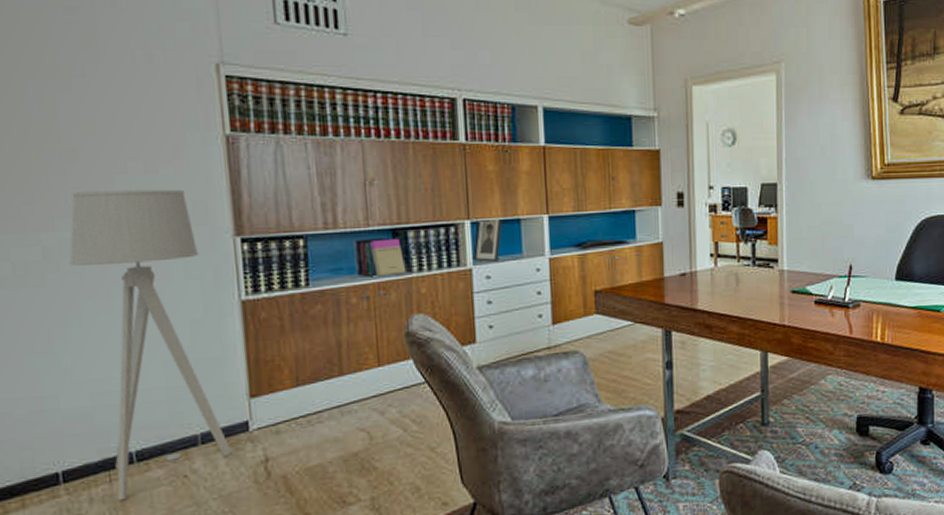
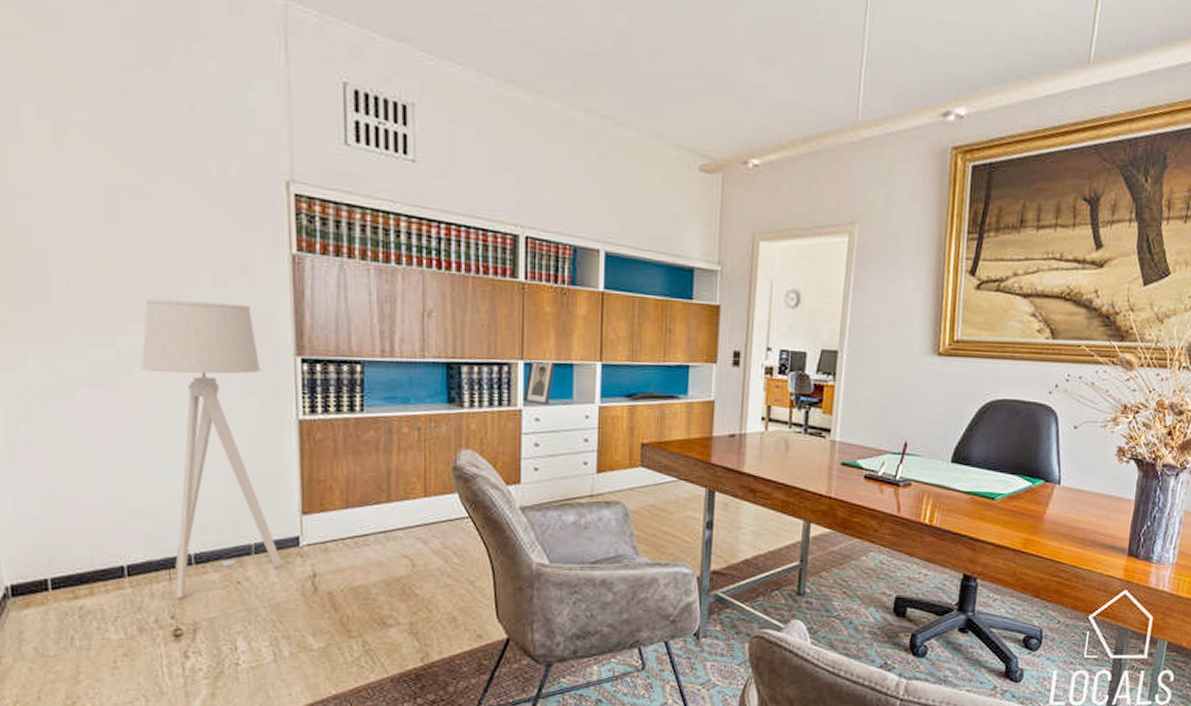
books: present [353,237,407,277] -> none [408,369,458,410]

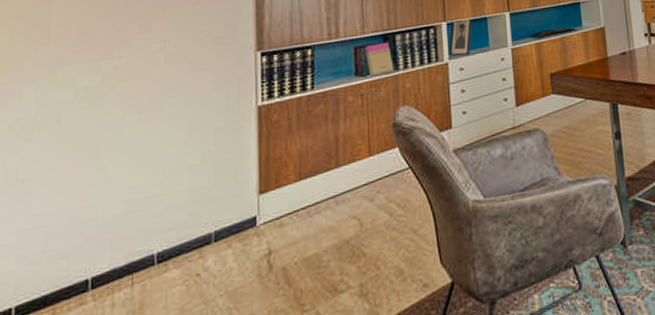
floor lamp: present [140,298,282,599] -> none [121,16,240,304]
books: none [408,369,458,410] -> present [351,42,394,77]

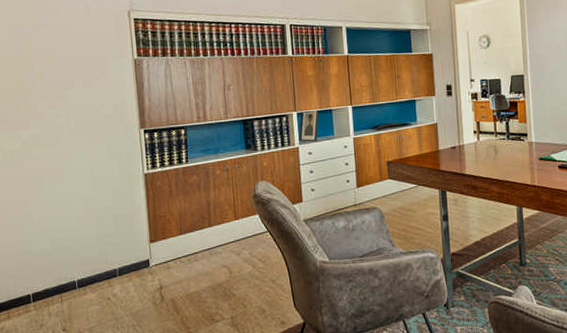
books: present [351,42,394,77] -> none [217,126,253,155]

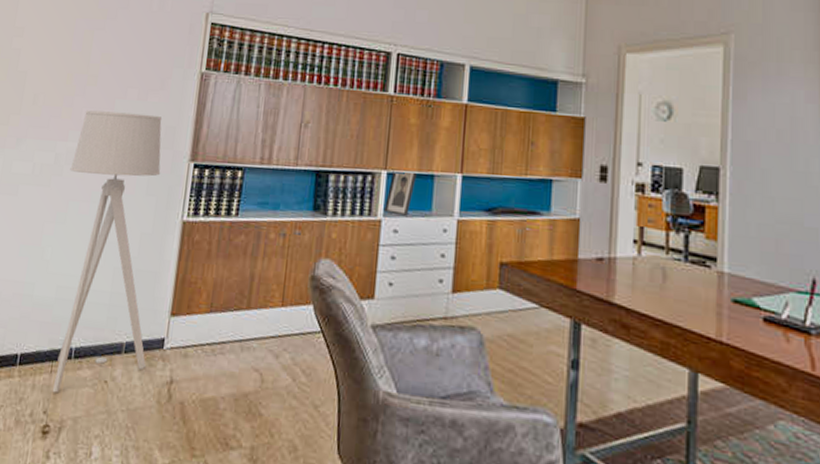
floor lamp: none [38,97,138,315] -> present [51,110,162,394]

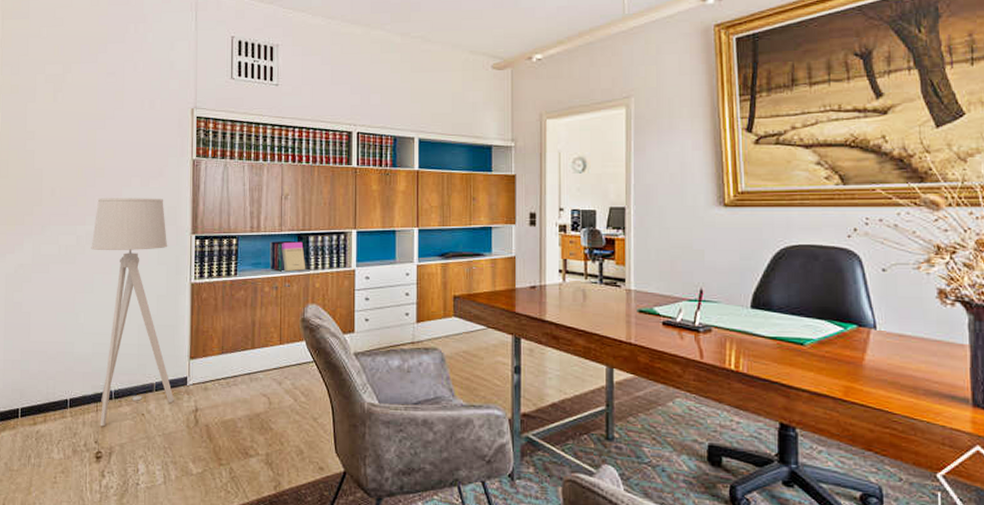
books: none [278,177,323,217] -> present [270,240,306,272]
picture frame: present [383,170,417,216] -> none [356,229,381,265]

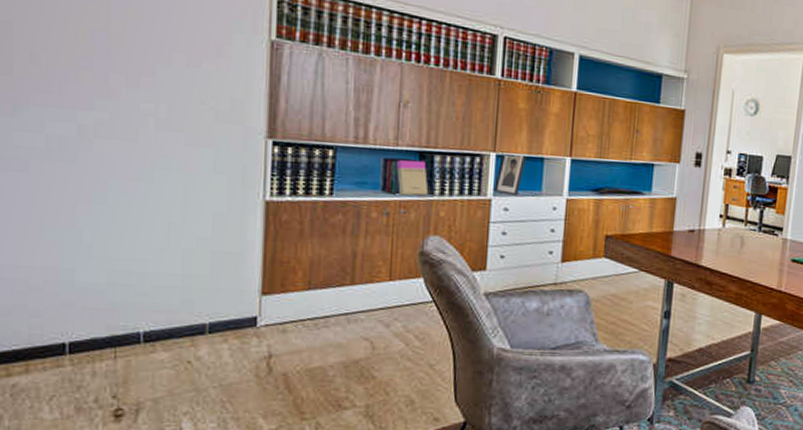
floor lamp: present [91,198,174,427] -> none [102,75,237,378]
picture frame: none [356,229,381,265] -> present [493,152,527,196]

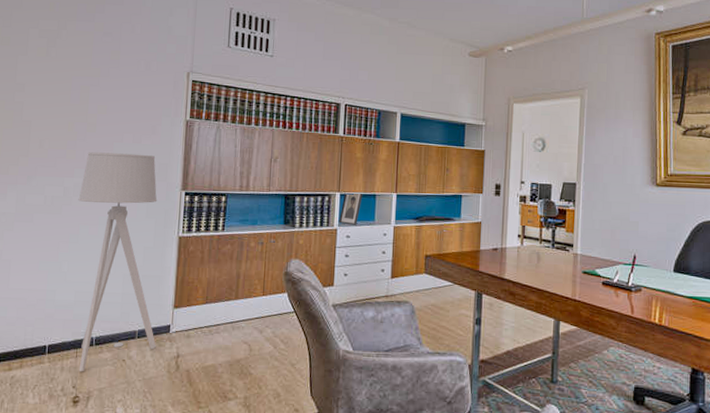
floor lamp: none [102,75,237,378] -> present [78,152,158,372]
books: present [379,157,429,196] -> none [256,199,291,229]

